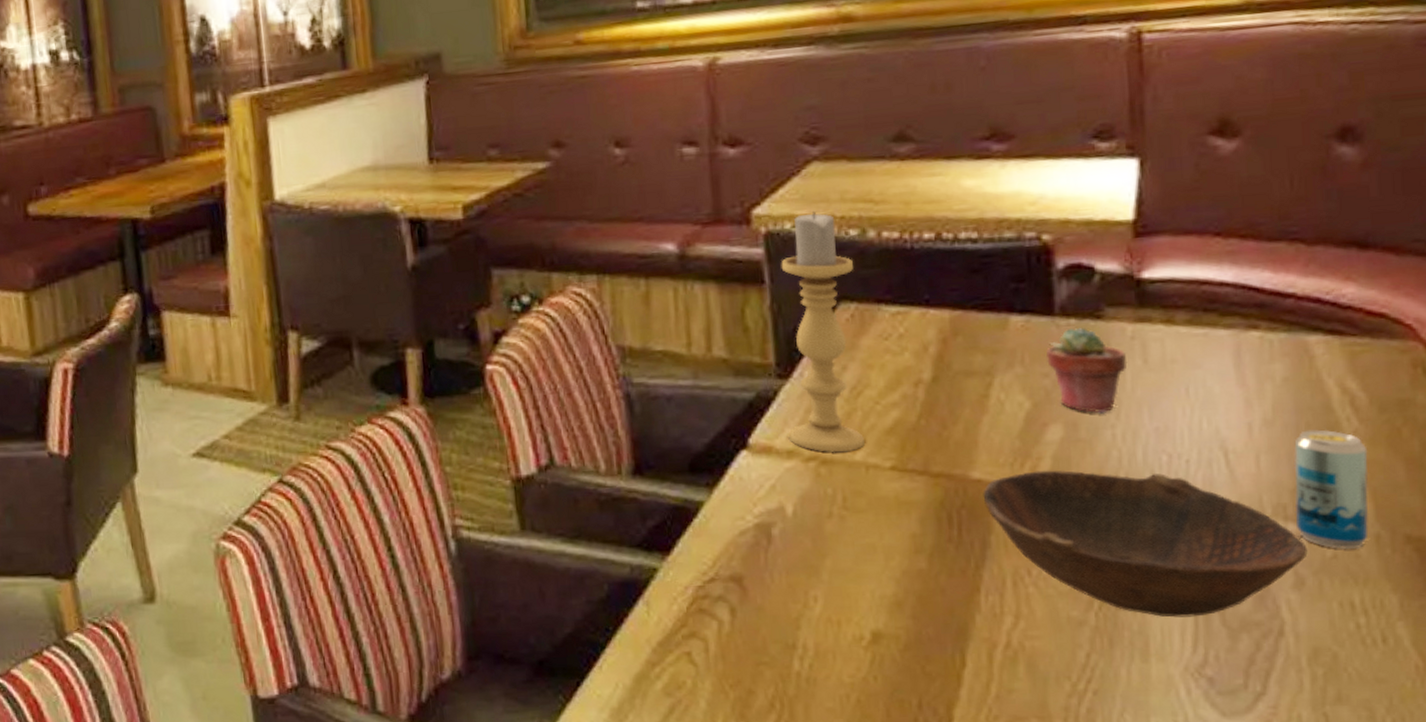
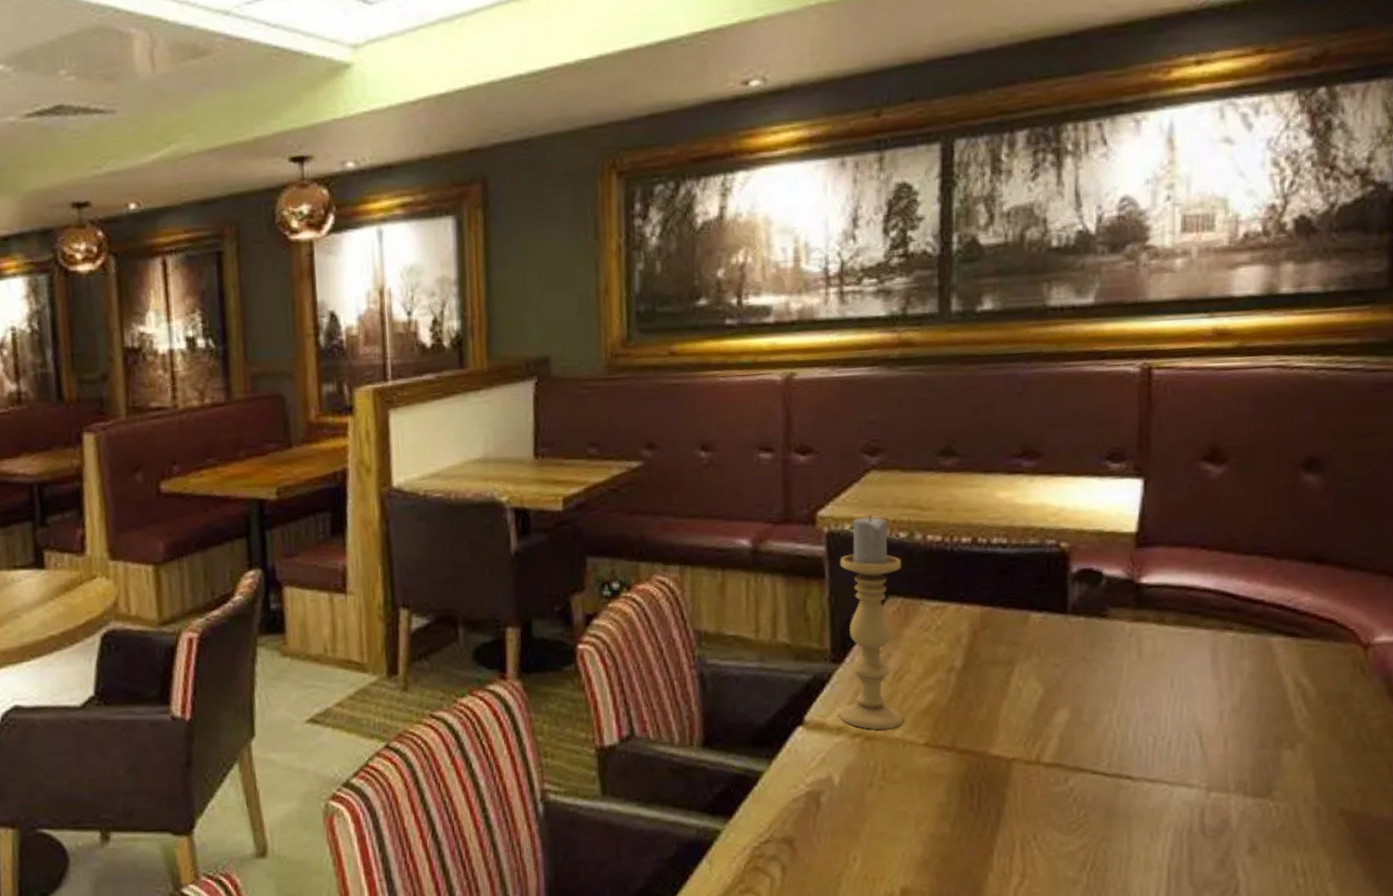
bowl: present [983,470,1308,618] -> none [1000,748,1261,878]
potted succulent: present [1045,327,1128,414] -> none [1058,624,1125,700]
beverage can: present [1294,429,1369,549] -> none [1253,718,1314,820]

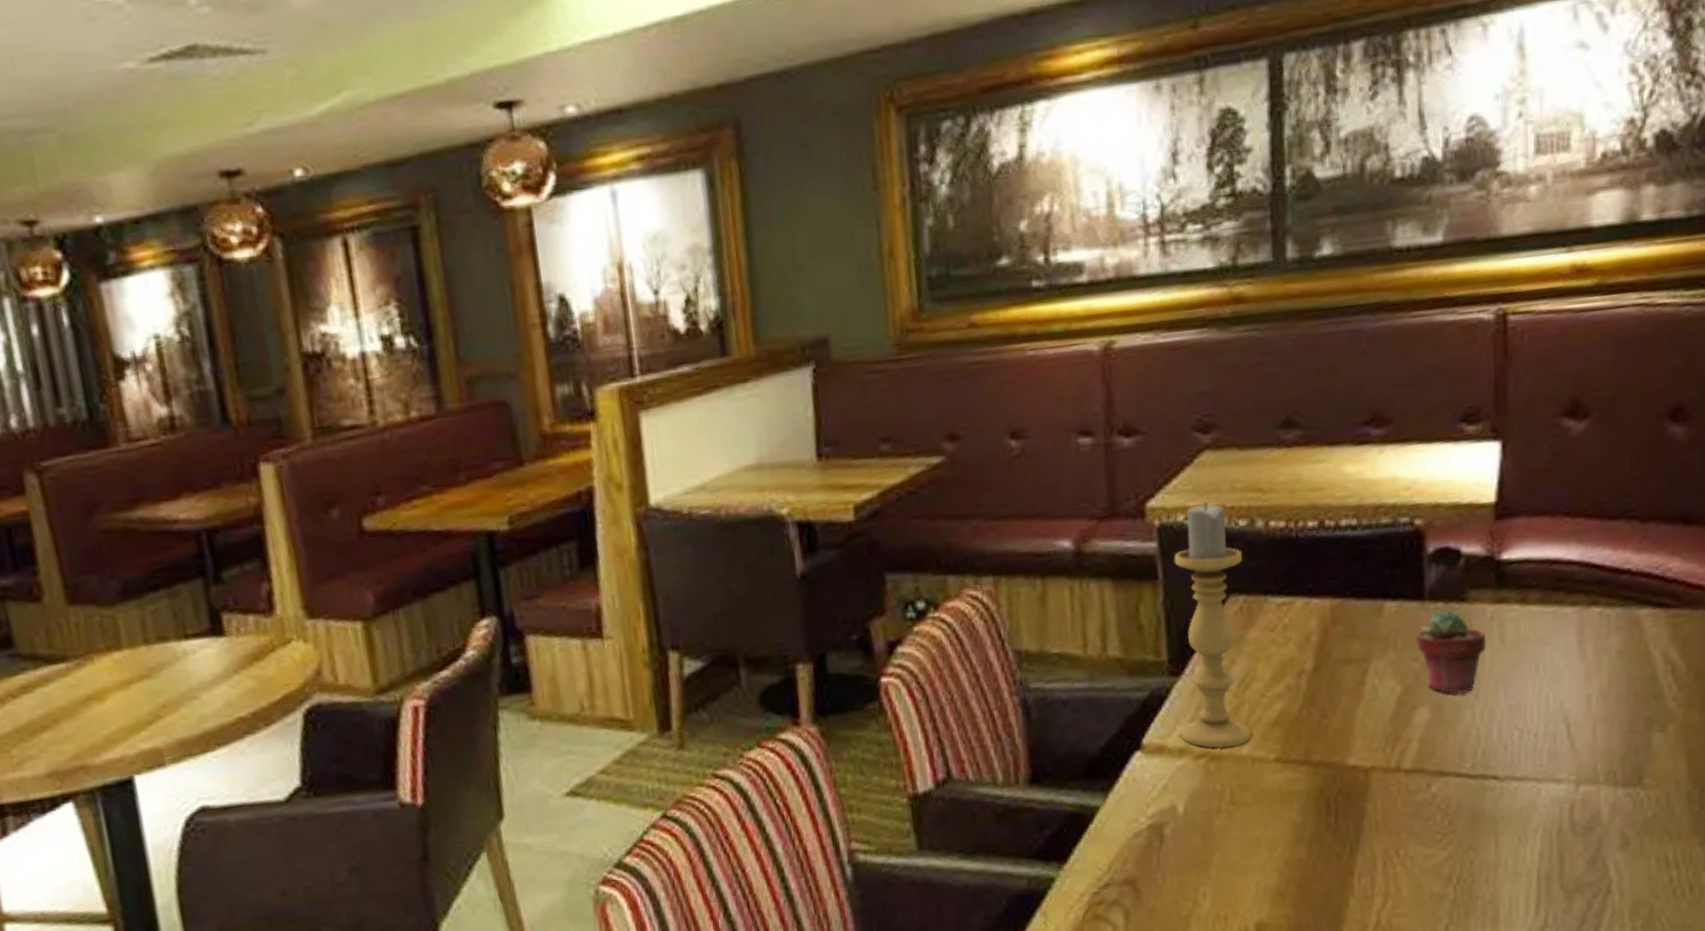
potted succulent: none [1058,624,1125,700] -> present [1415,610,1487,694]

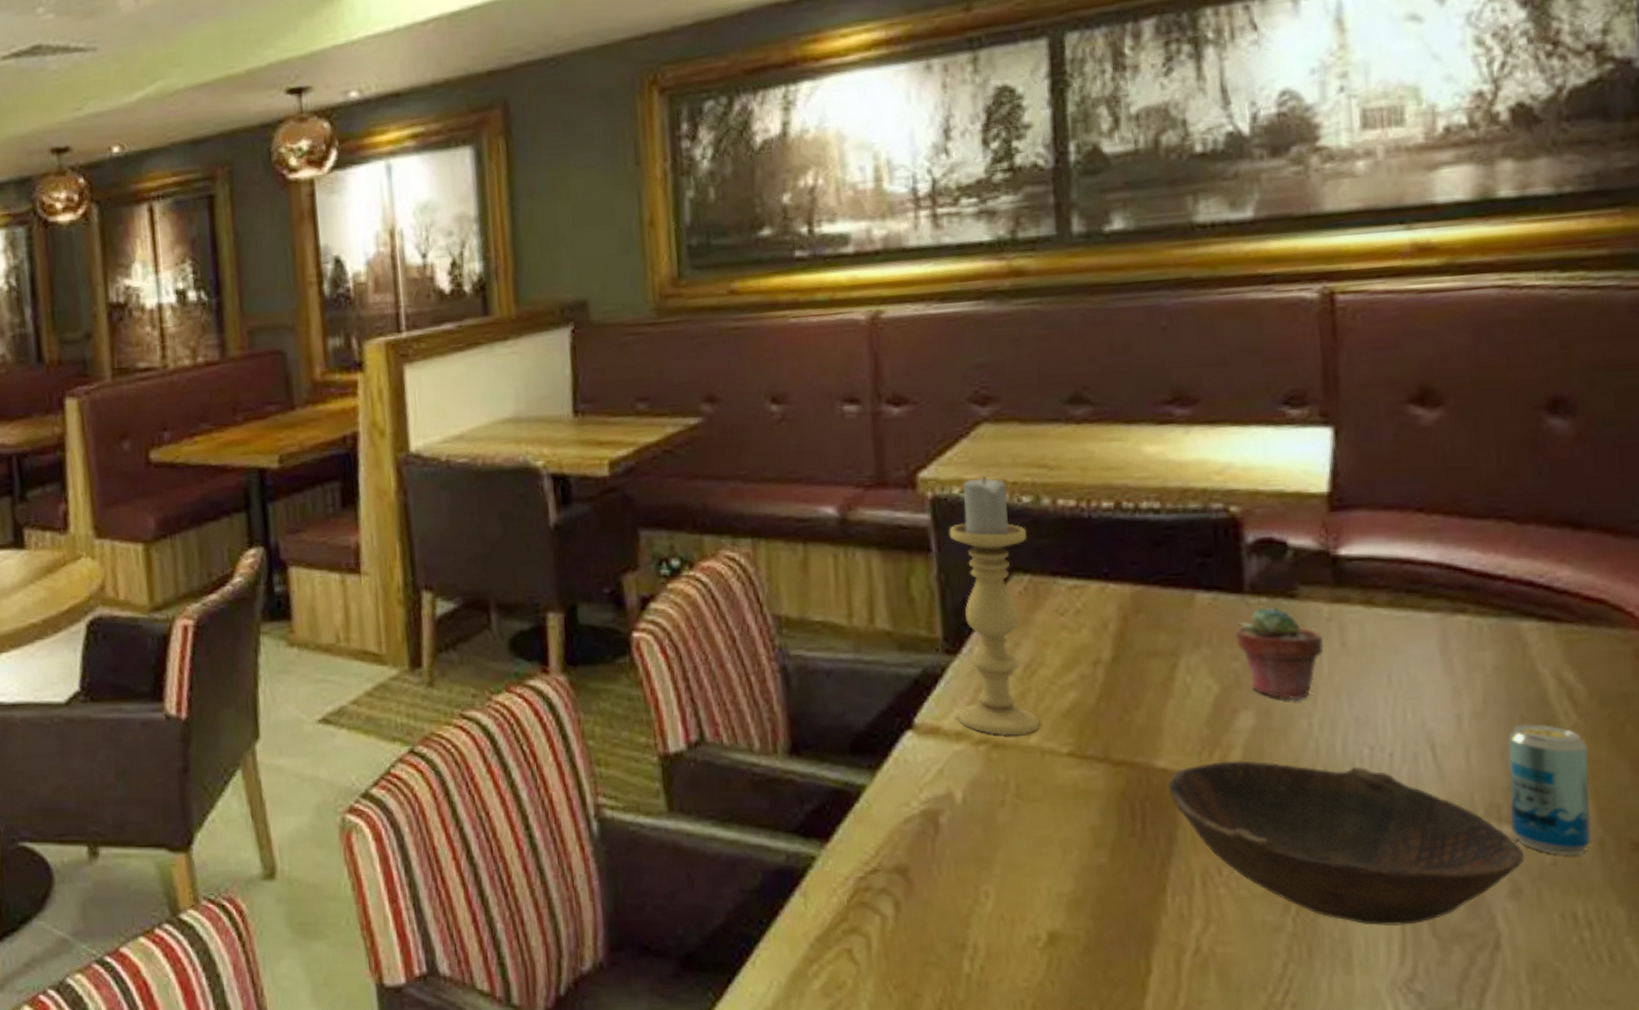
bowl: none [1358,748,1633,885] -> present [1168,760,1525,925]
beverage can: none [1623,698,1684,809] -> present [1507,723,1591,855]

